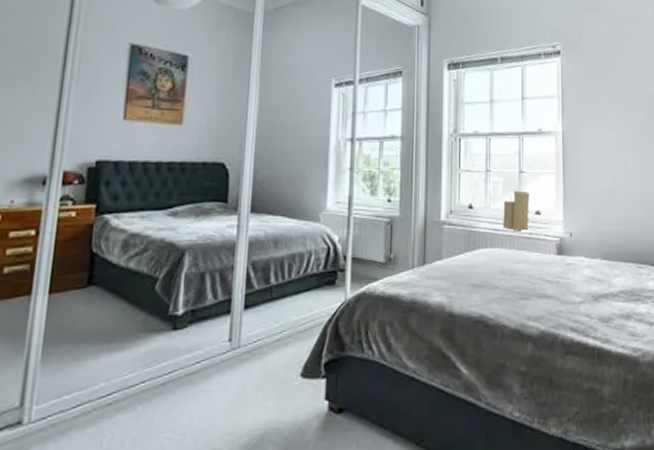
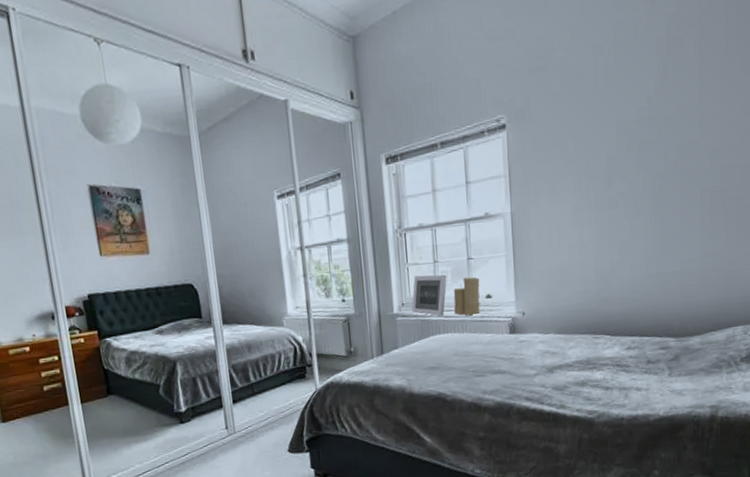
picture frame: none [460,183,498,229] -> present [411,274,447,316]

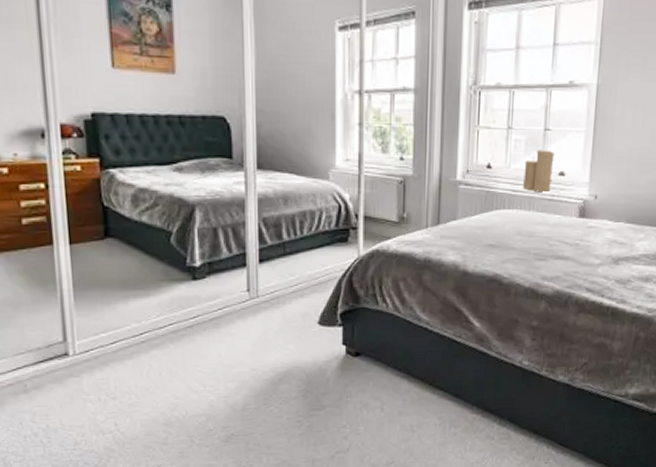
picture frame: present [411,274,447,316] -> none [477,141,520,190]

